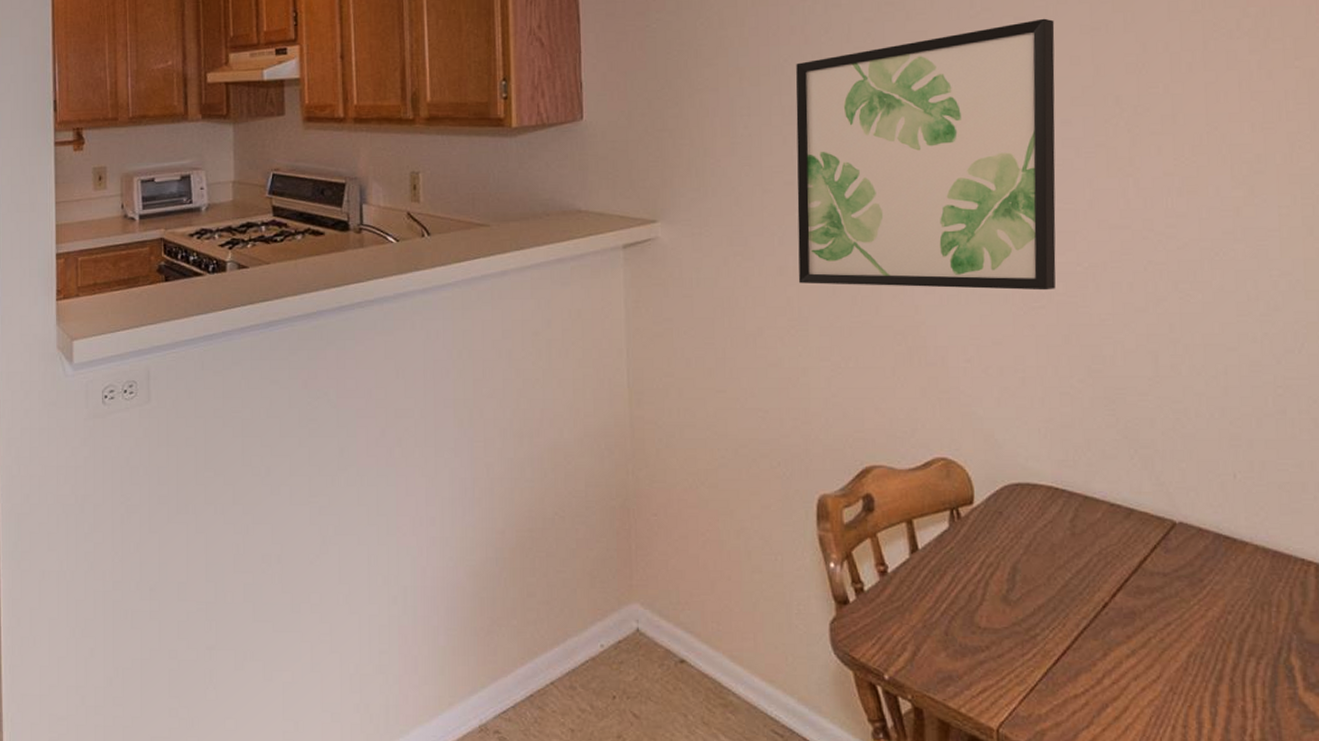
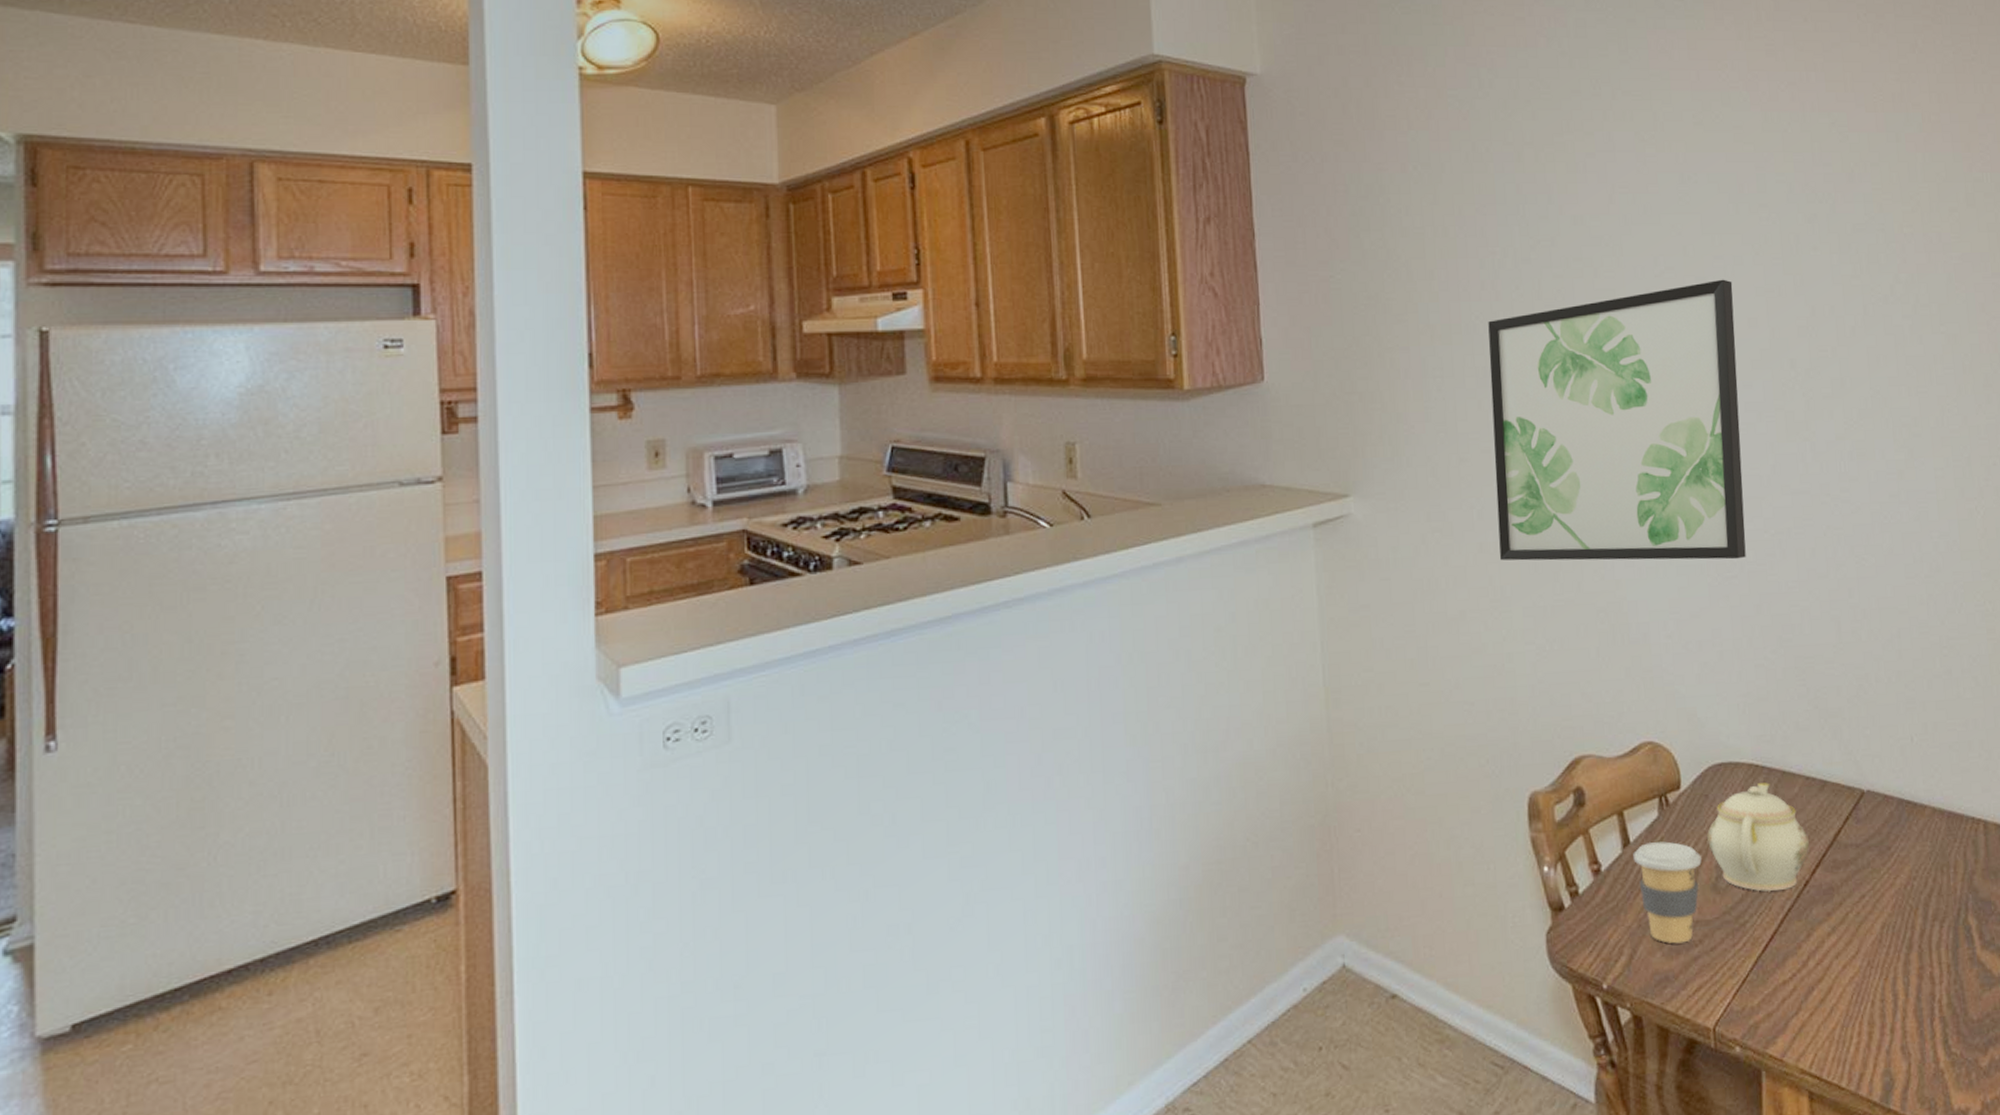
coffee cup: none [921,551,992,647] -> present [1633,841,1702,944]
teapot: none [1000,505,1110,610] -> present [1707,782,1809,892]

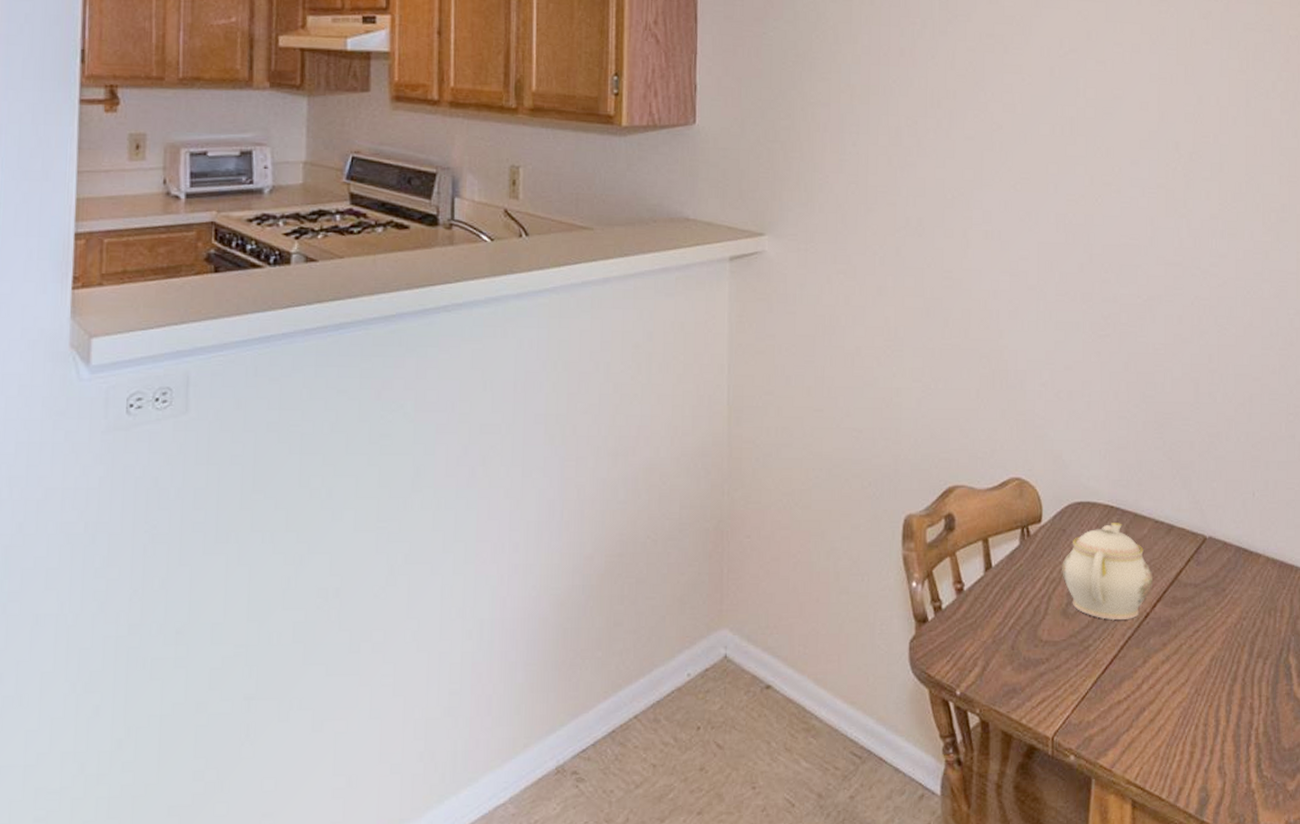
wall art: present [1488,279,1746,561] -> none [896,64,1129,320]
coffee cup: present [1633,841,1702,944] -> none [994,568,1055,660]

